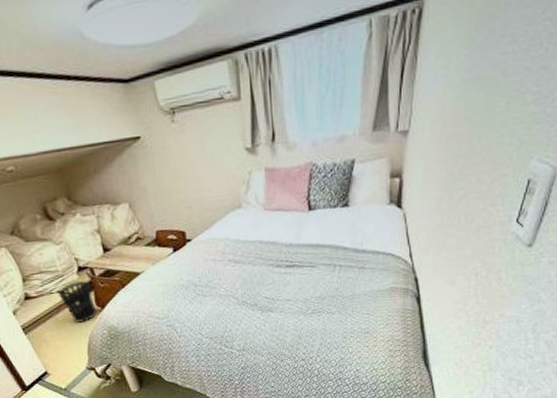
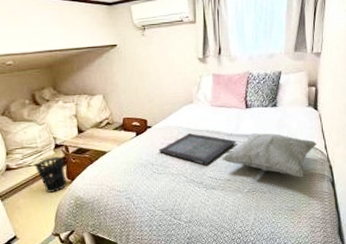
serving tray: none [202,245,297,283] -> present [158,133,236,165]
decorative pillow: none [278,240,401,294] -> present [221,132,318,178]

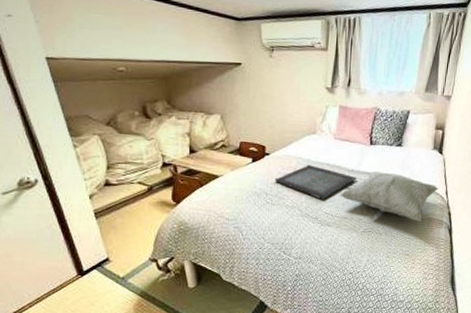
wastebasket: present [35,157,67,193] -> none [138,176,171,214]

